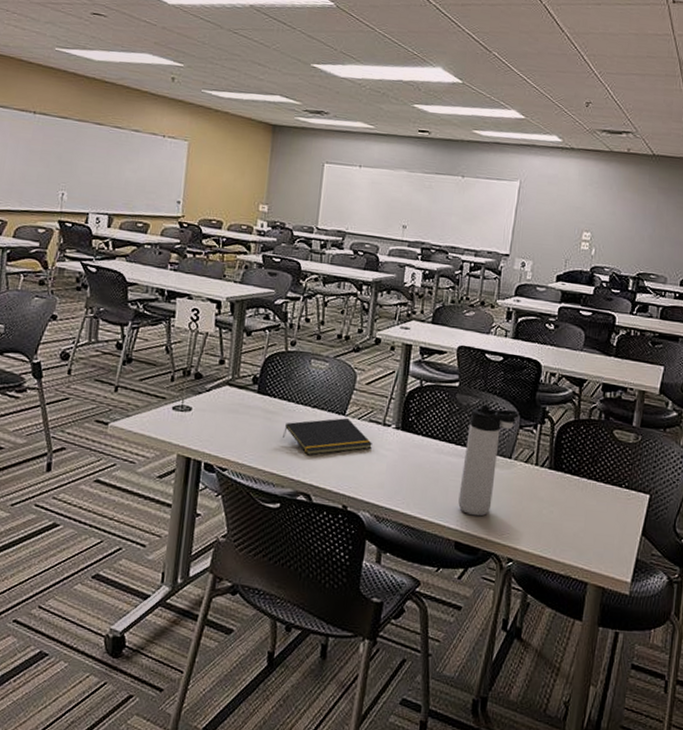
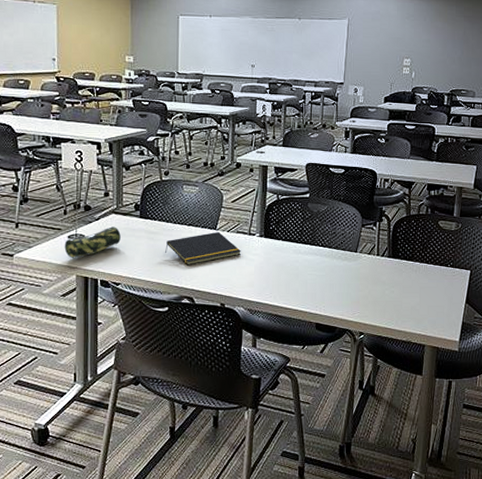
pencil case: none [167,400,234,434] -> present [64,226,121,258]
thermos bottle: present [458,404,519,517] -> none [316,210,361,301]

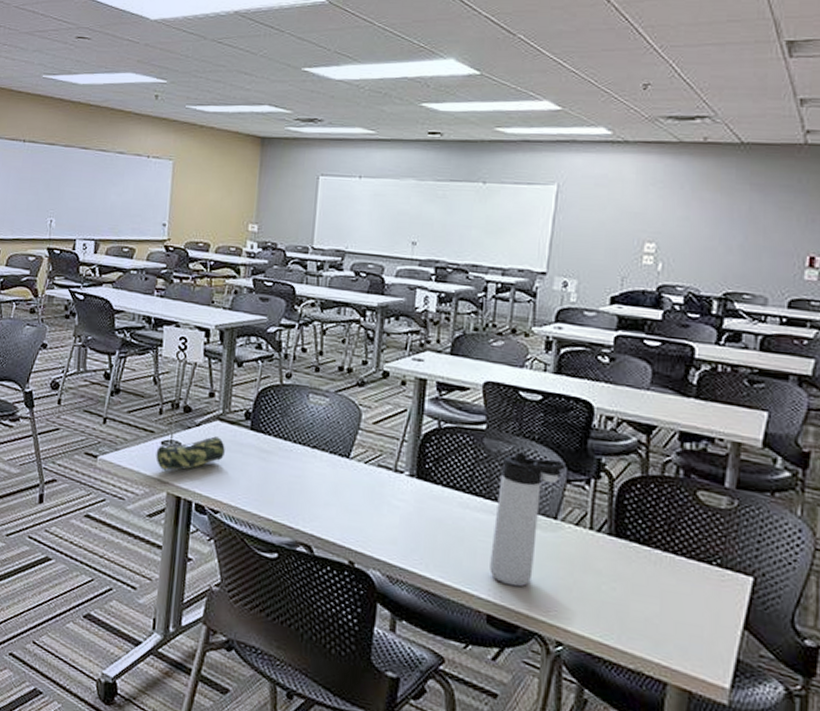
notepad: present [165,231,241,266] -> none [279,460,382,502]
thermos bottle: none [316,210,361,301] -> present [489,452,565,587]

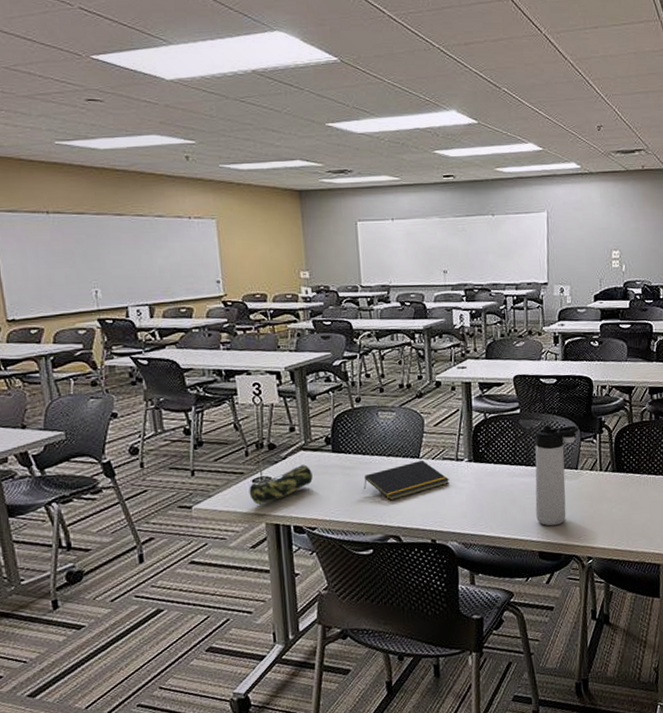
notepad: none [279,460,382,502] -> present [364,459,449,501]

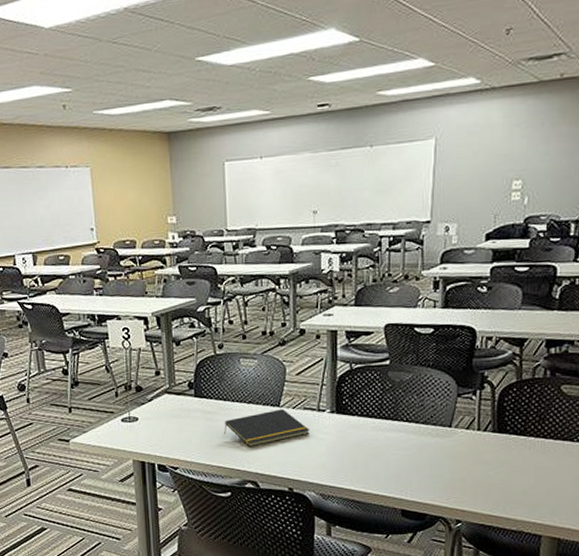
pencil case: present [249,464,313,505] -> none [118,407,176,442]
thermos bottle: present [535,425,579,526] -> none [401,378,456,485]

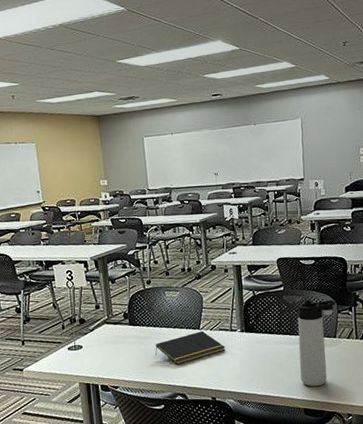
thermos bottle: none [401,378,456,485] -> present [297,299,336,387]

